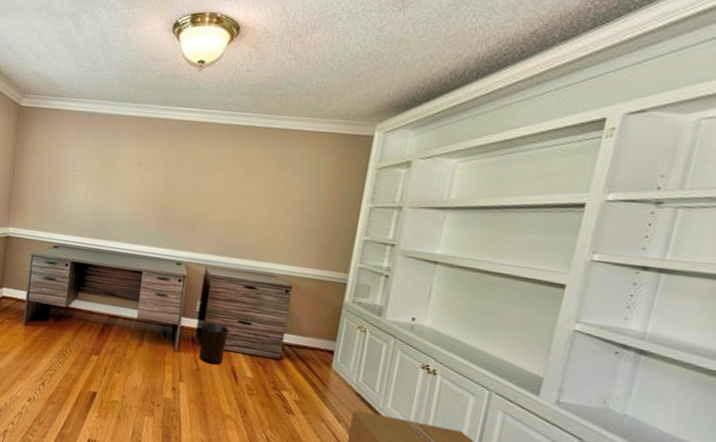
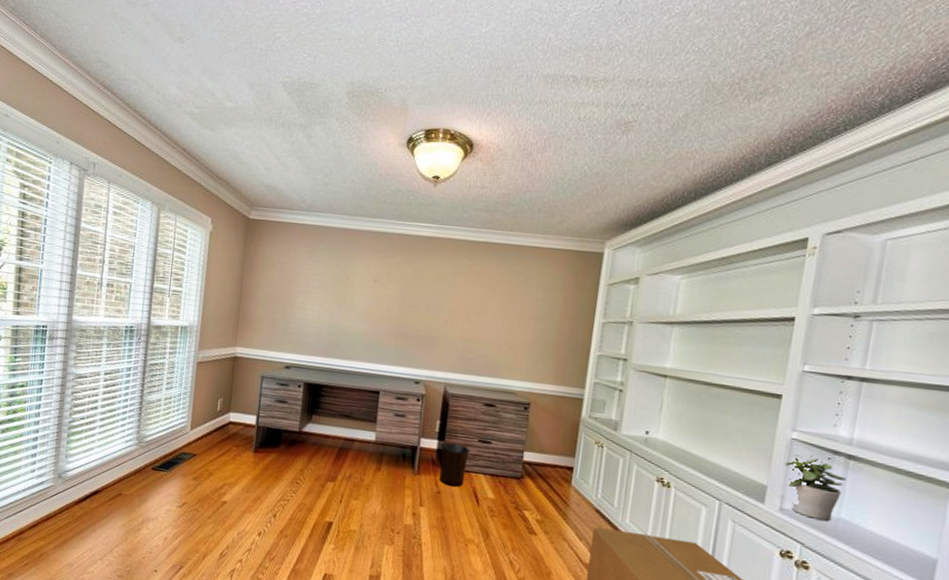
potted plant: none [564,347,636,417] -> present [785,454,847,521]

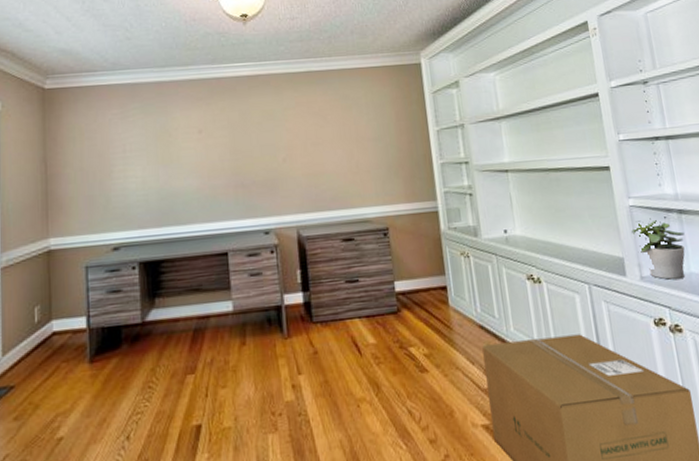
waste bin: present [439,442,471,487] -> none [307,290,340,342]

